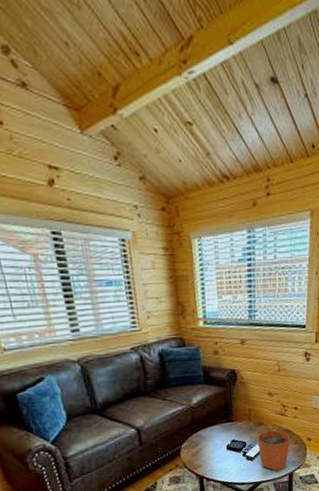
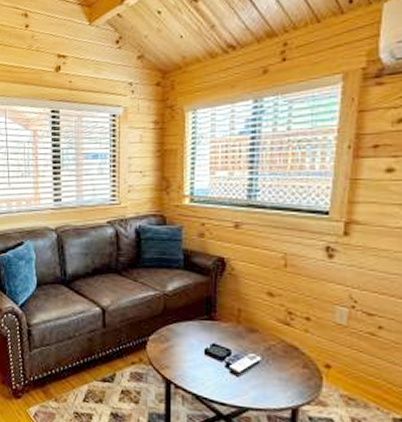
plant pot: present [257,425,290,471] -> none [247,334,297,399]

